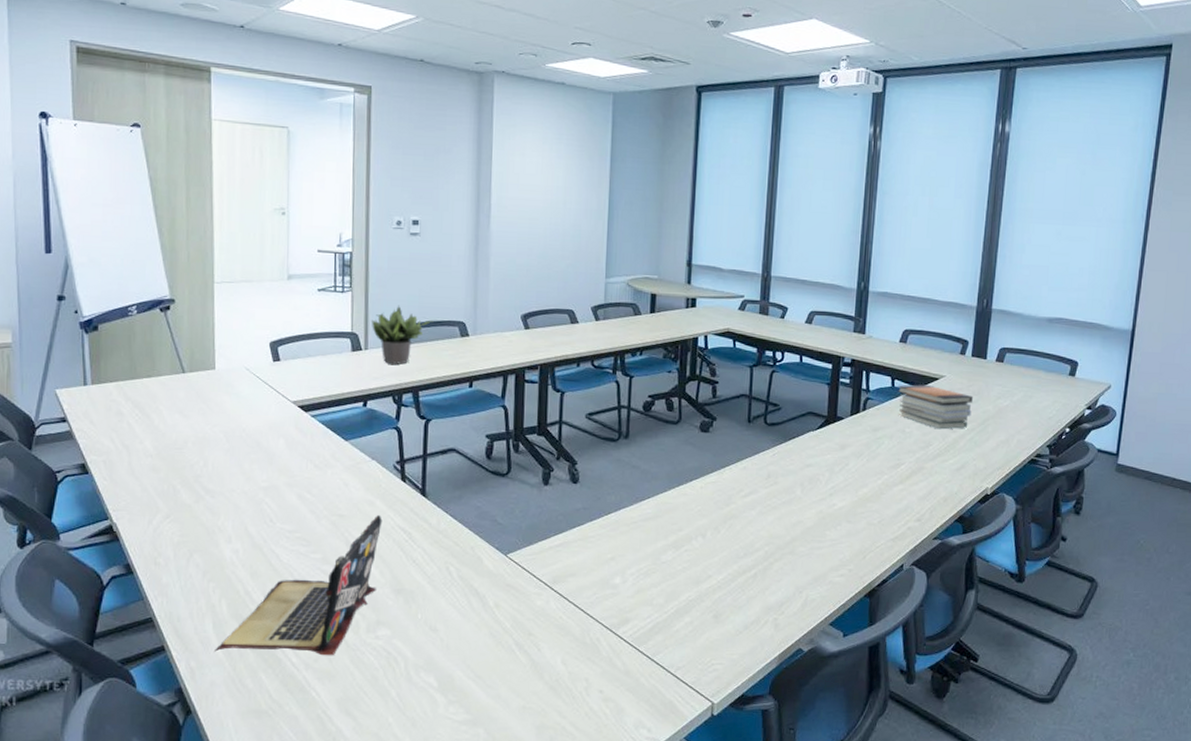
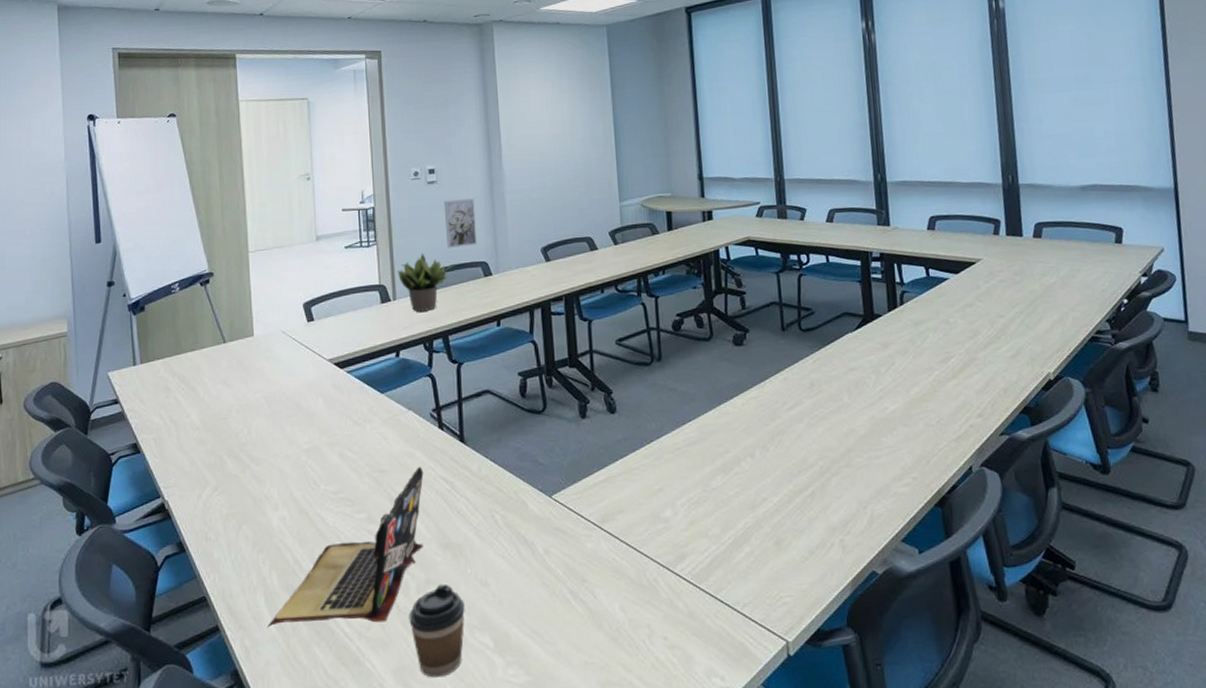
coffee cup: none [356,626,413,710] -> present [409,584,465,678]
wall art: none [425,254,458,305] -> present [444,198,478,249]
book stack: present [897,384,974,430] -> none [932,270,1017,316]

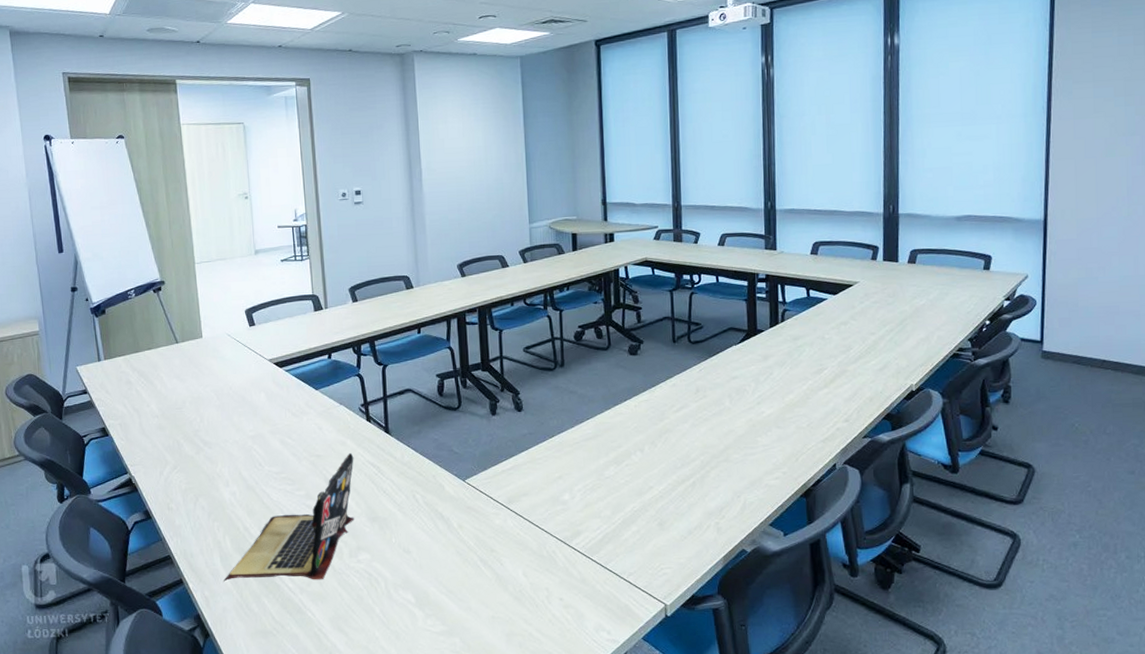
potted plant: present [397,252,457,312] -> none [328,267,382,319]
coffee cup: present [409,584,465,678] -> none [343,550,390,625]
wall art: present [444,198,478,249] -> none [369,218,400,264]

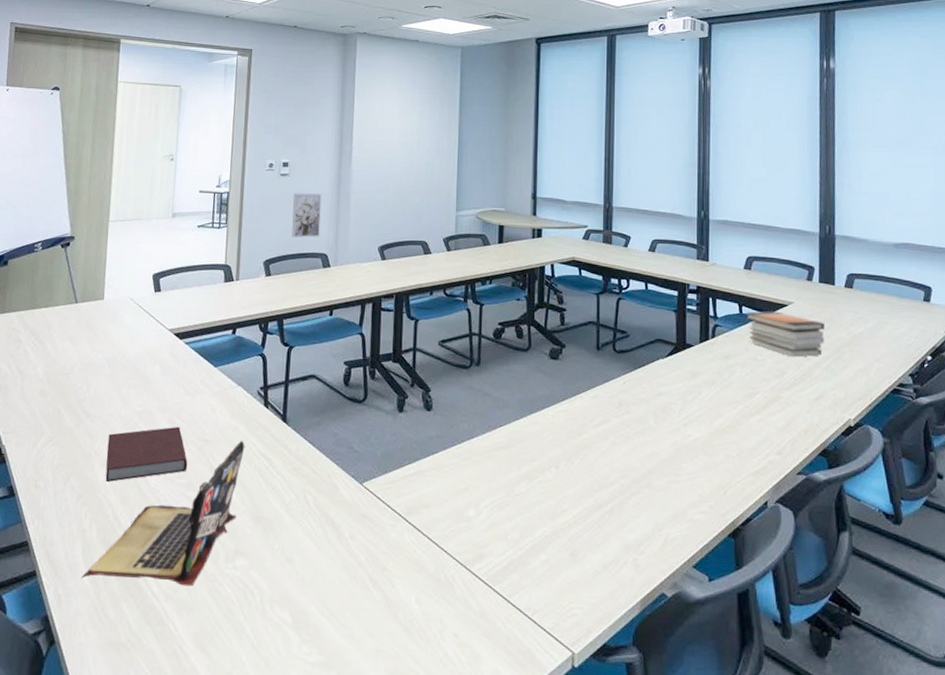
notebook: none [227,445,304,499] -> present [105,426,188,482]
wall art: none [369,218,400,264] -> present [292,193,322,239]
book stack: none [812,292,889,333] -> present [745,311,826,357]

